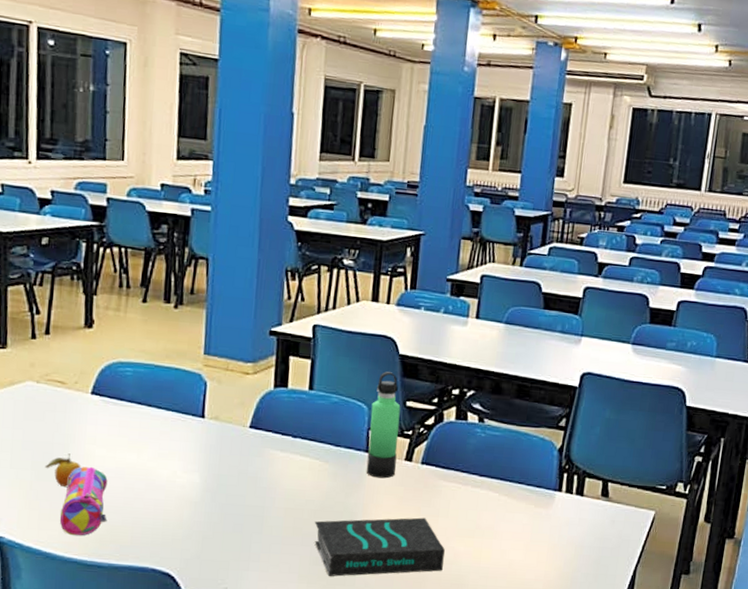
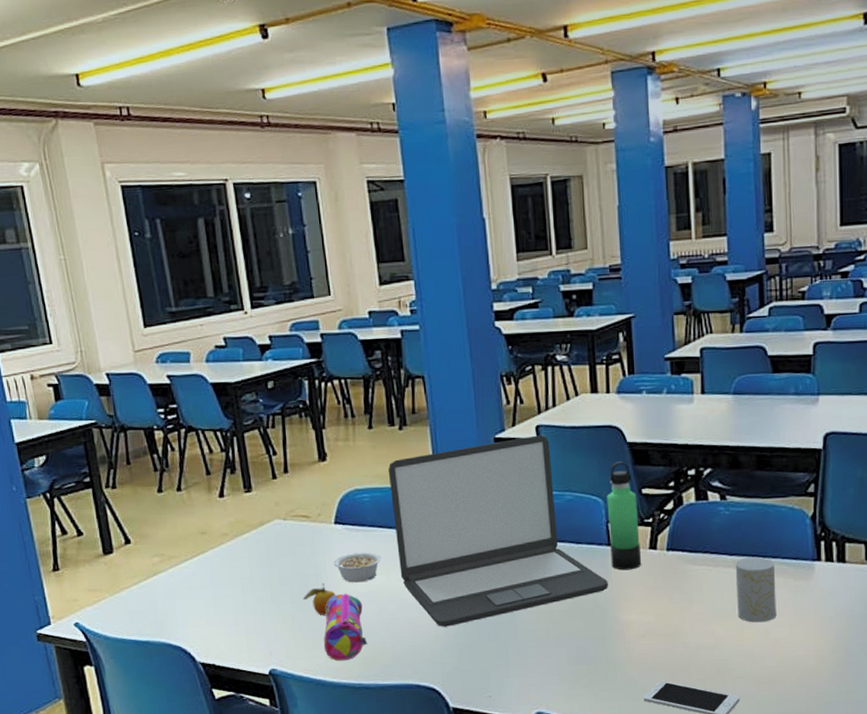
legume: none [83,426,136,458] -> present [333,552,382,583]
laptop: none [152,334,361,514] -> present [388,435,608,627]
book: present [314,517,445,576] -> none [567,605,705,674]
cup: none [478,480,519,544] -> present [735,556,777,623]

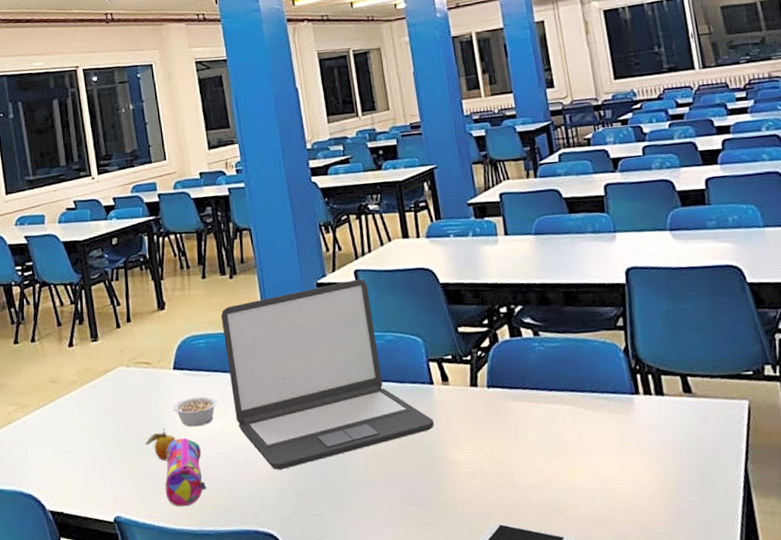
thermos bottle: present [607,462,642,571] -> none [425,302,465,409]
cup: present [735,556,777,623] -> none [555,391,603,460]

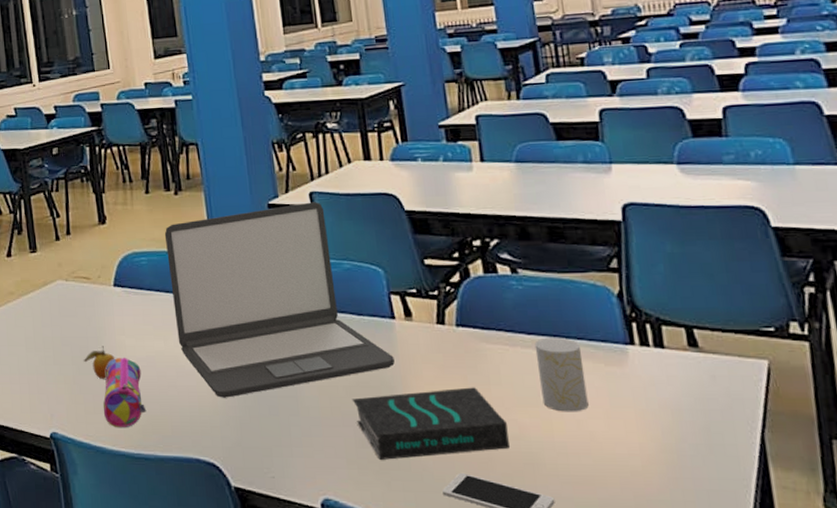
legume: present [173,396,218,427] -> none [113,316,160,347]
book: none [396,443,536,517] -> present [352,387,510,460]
cup: none [555,391,603,460] -> present [534,337,589,412]

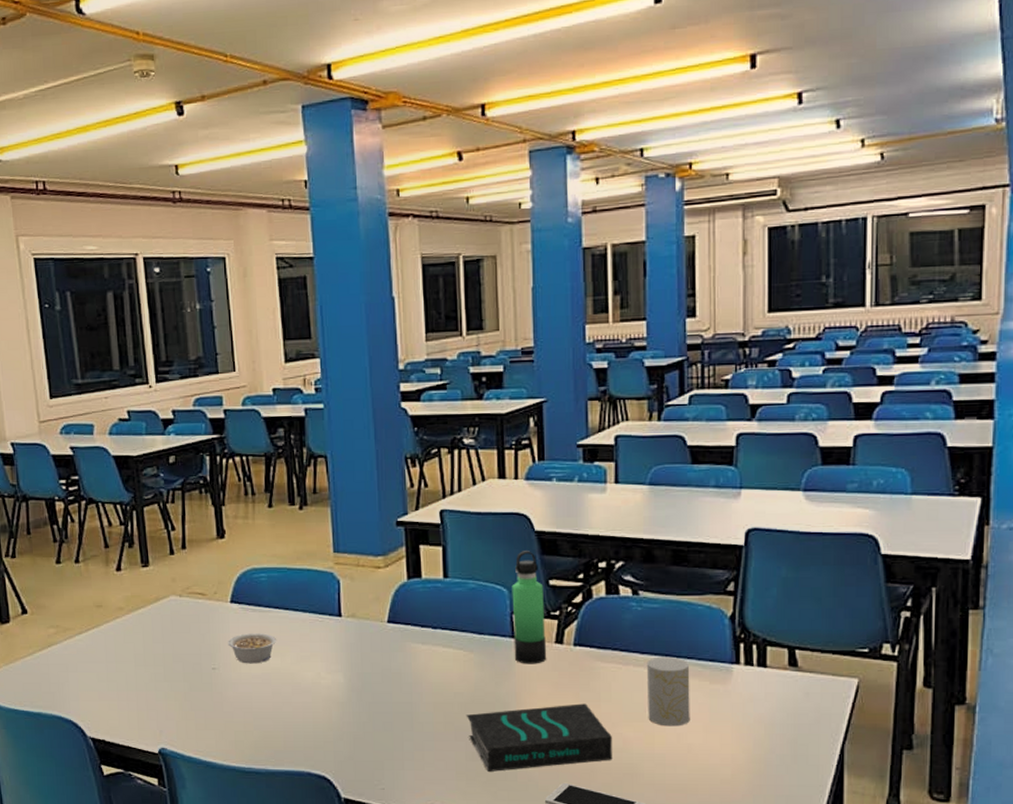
fruit: present [83,346,115,380] -> none [195,663,229,697]
pencil case: present [103,358,147,428] -> none [215,675,260,744]
legume: none [113,316,160,347] -> present [228,633,277,664]
laptop: present [164,202,395,398] -> none [286,520,511,714]
thermos bottle: none [387,230,430,346] -> present [512,551,547,664]

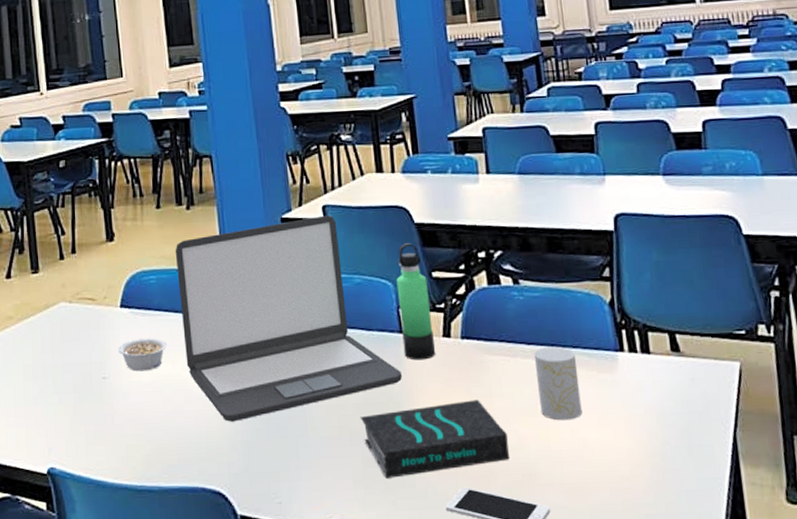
laptop: none [286,520,511,714] -> present [175,215,402,422]

